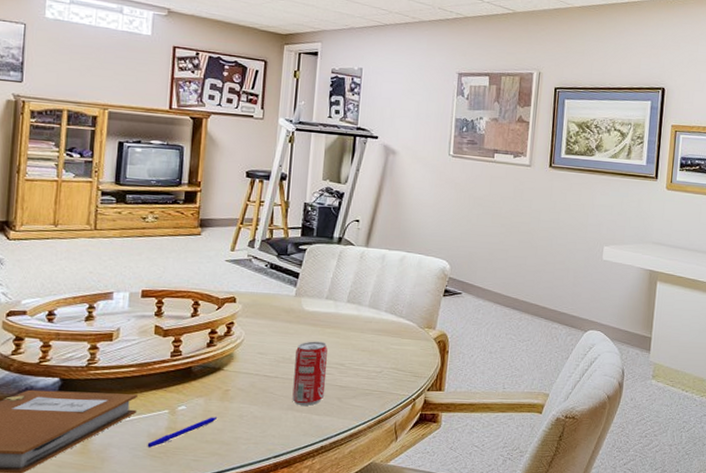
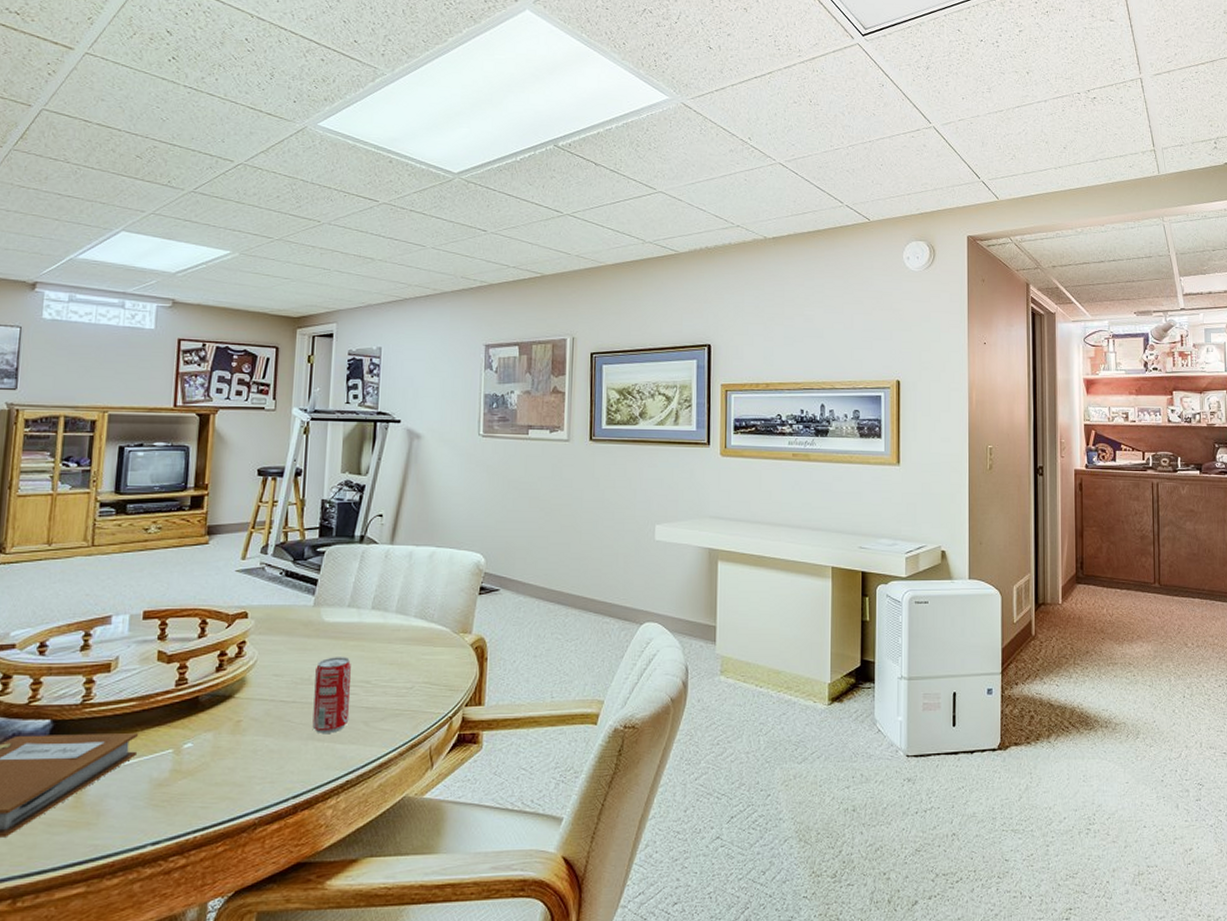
pen: present [147,417,218,448] -> none [148,754,229,796]

